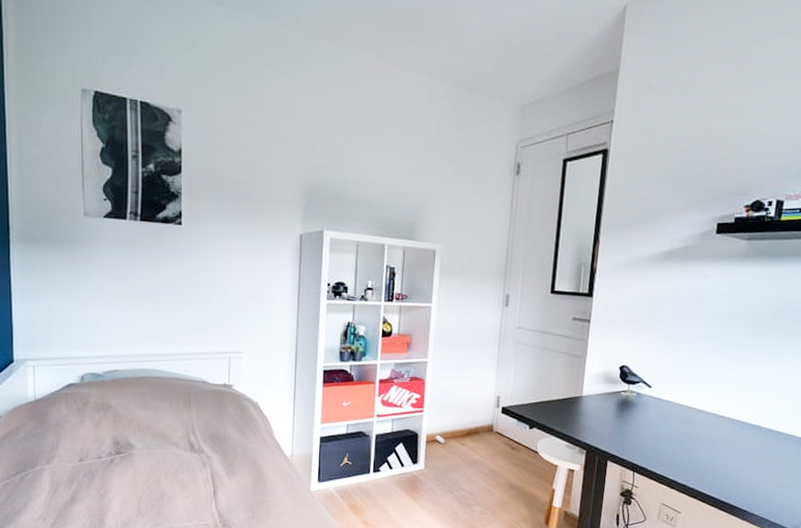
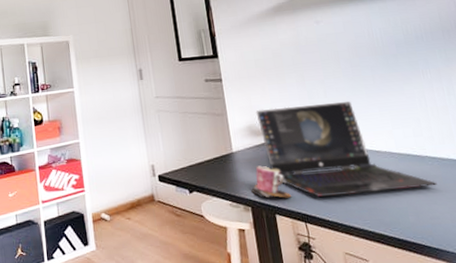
mug: none [590,412,627,447] -> present [251,165,291,198]
laptop computer: none [615,357,766,456] -> present [256,101,437,197]

